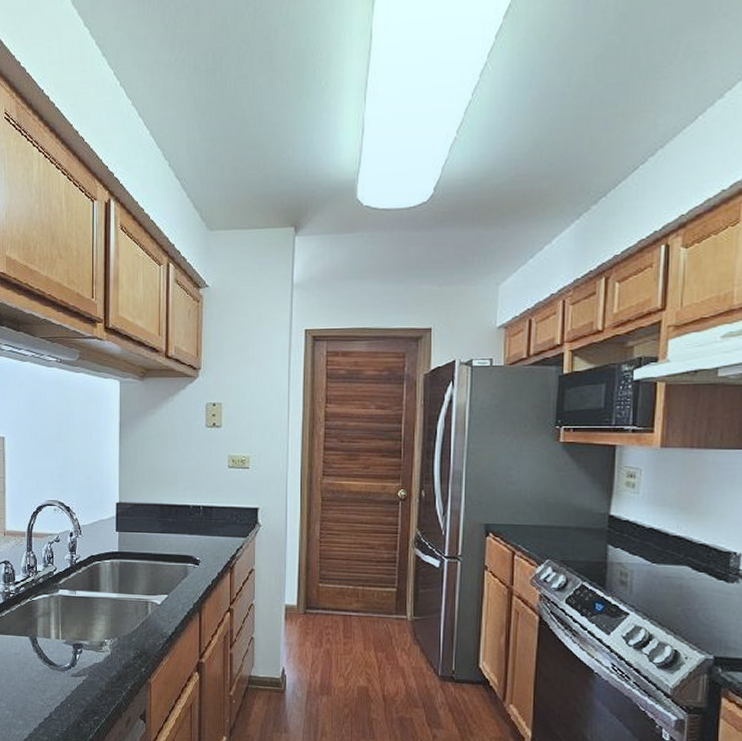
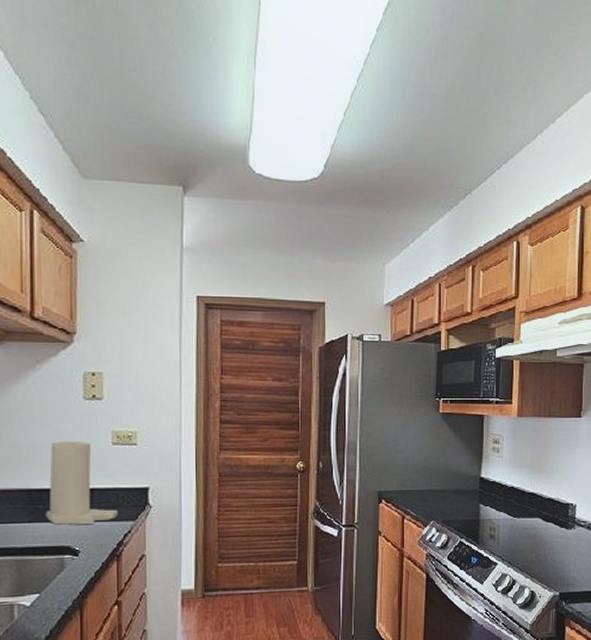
paper towel: none [174,463,233,539] -> present [45,440,119,525]

